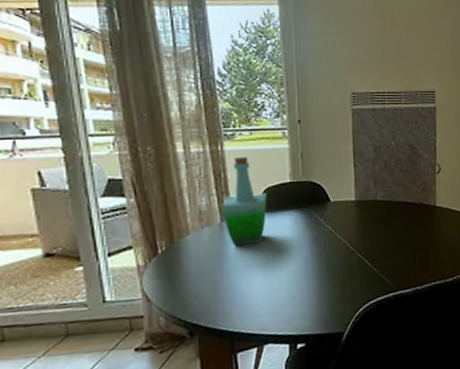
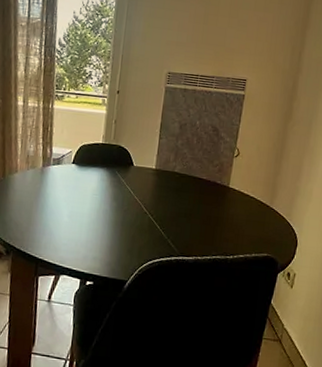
bottle: present [219,156,267,247] -> none [43,115,82,190]

